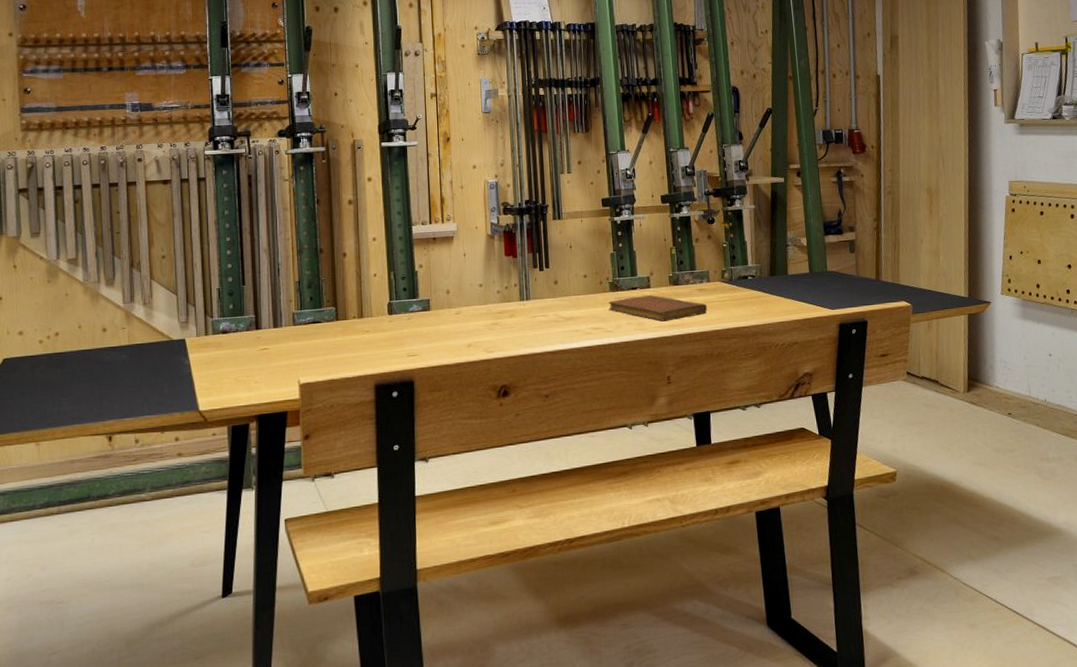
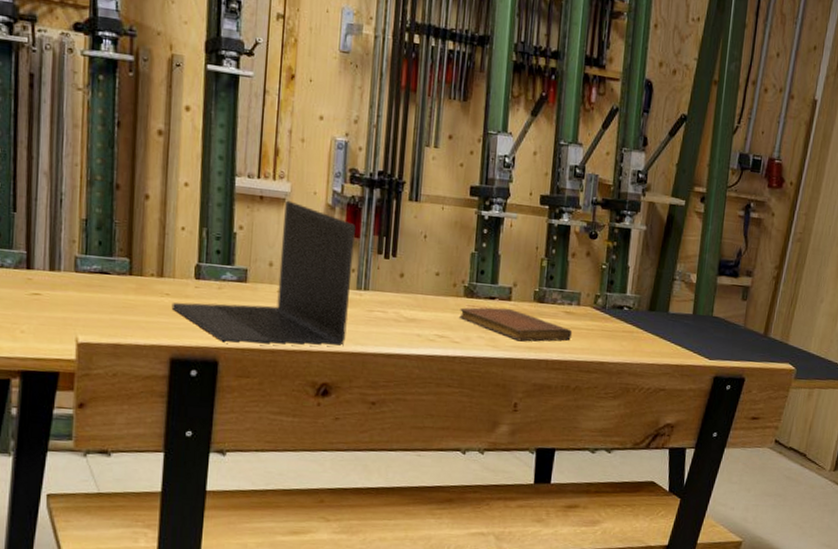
laptop: none [372,237,516,365] -> present [171,200,356,348]

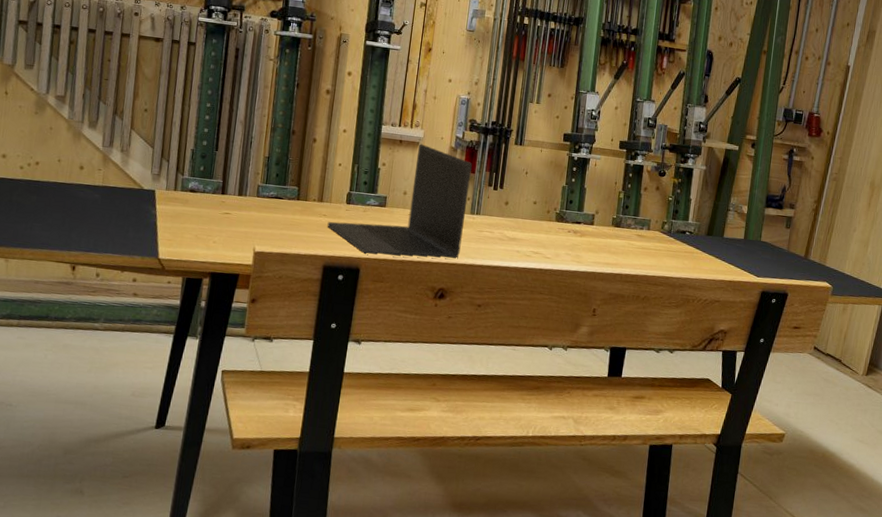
notebook: present [459,307,573,342] -> none [551,230,643,259]

